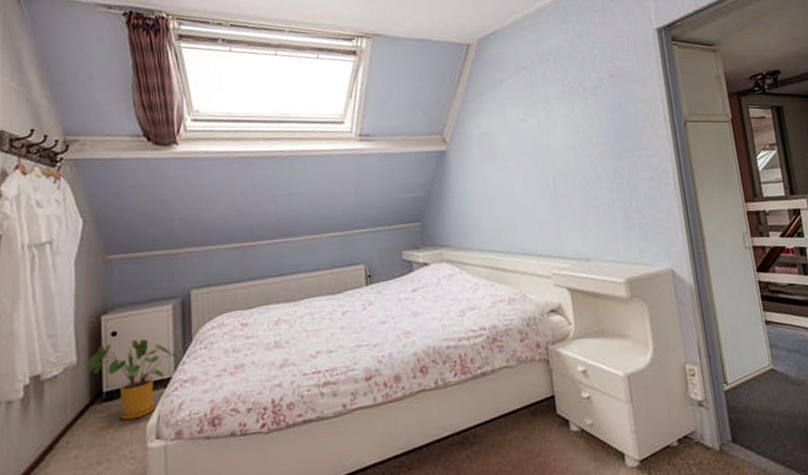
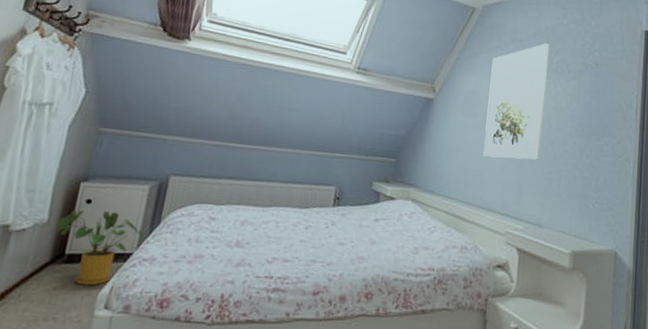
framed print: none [499,65,572,200] -> present [483,43,549,160]

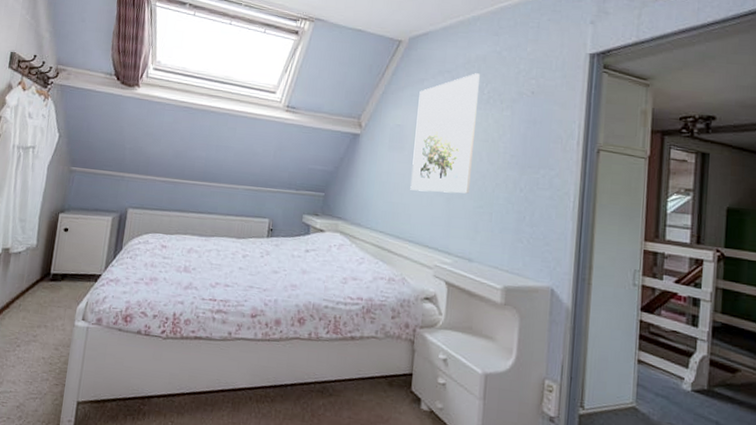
house plant: present [56,210,145,286] -> none [43,237,110,301]

